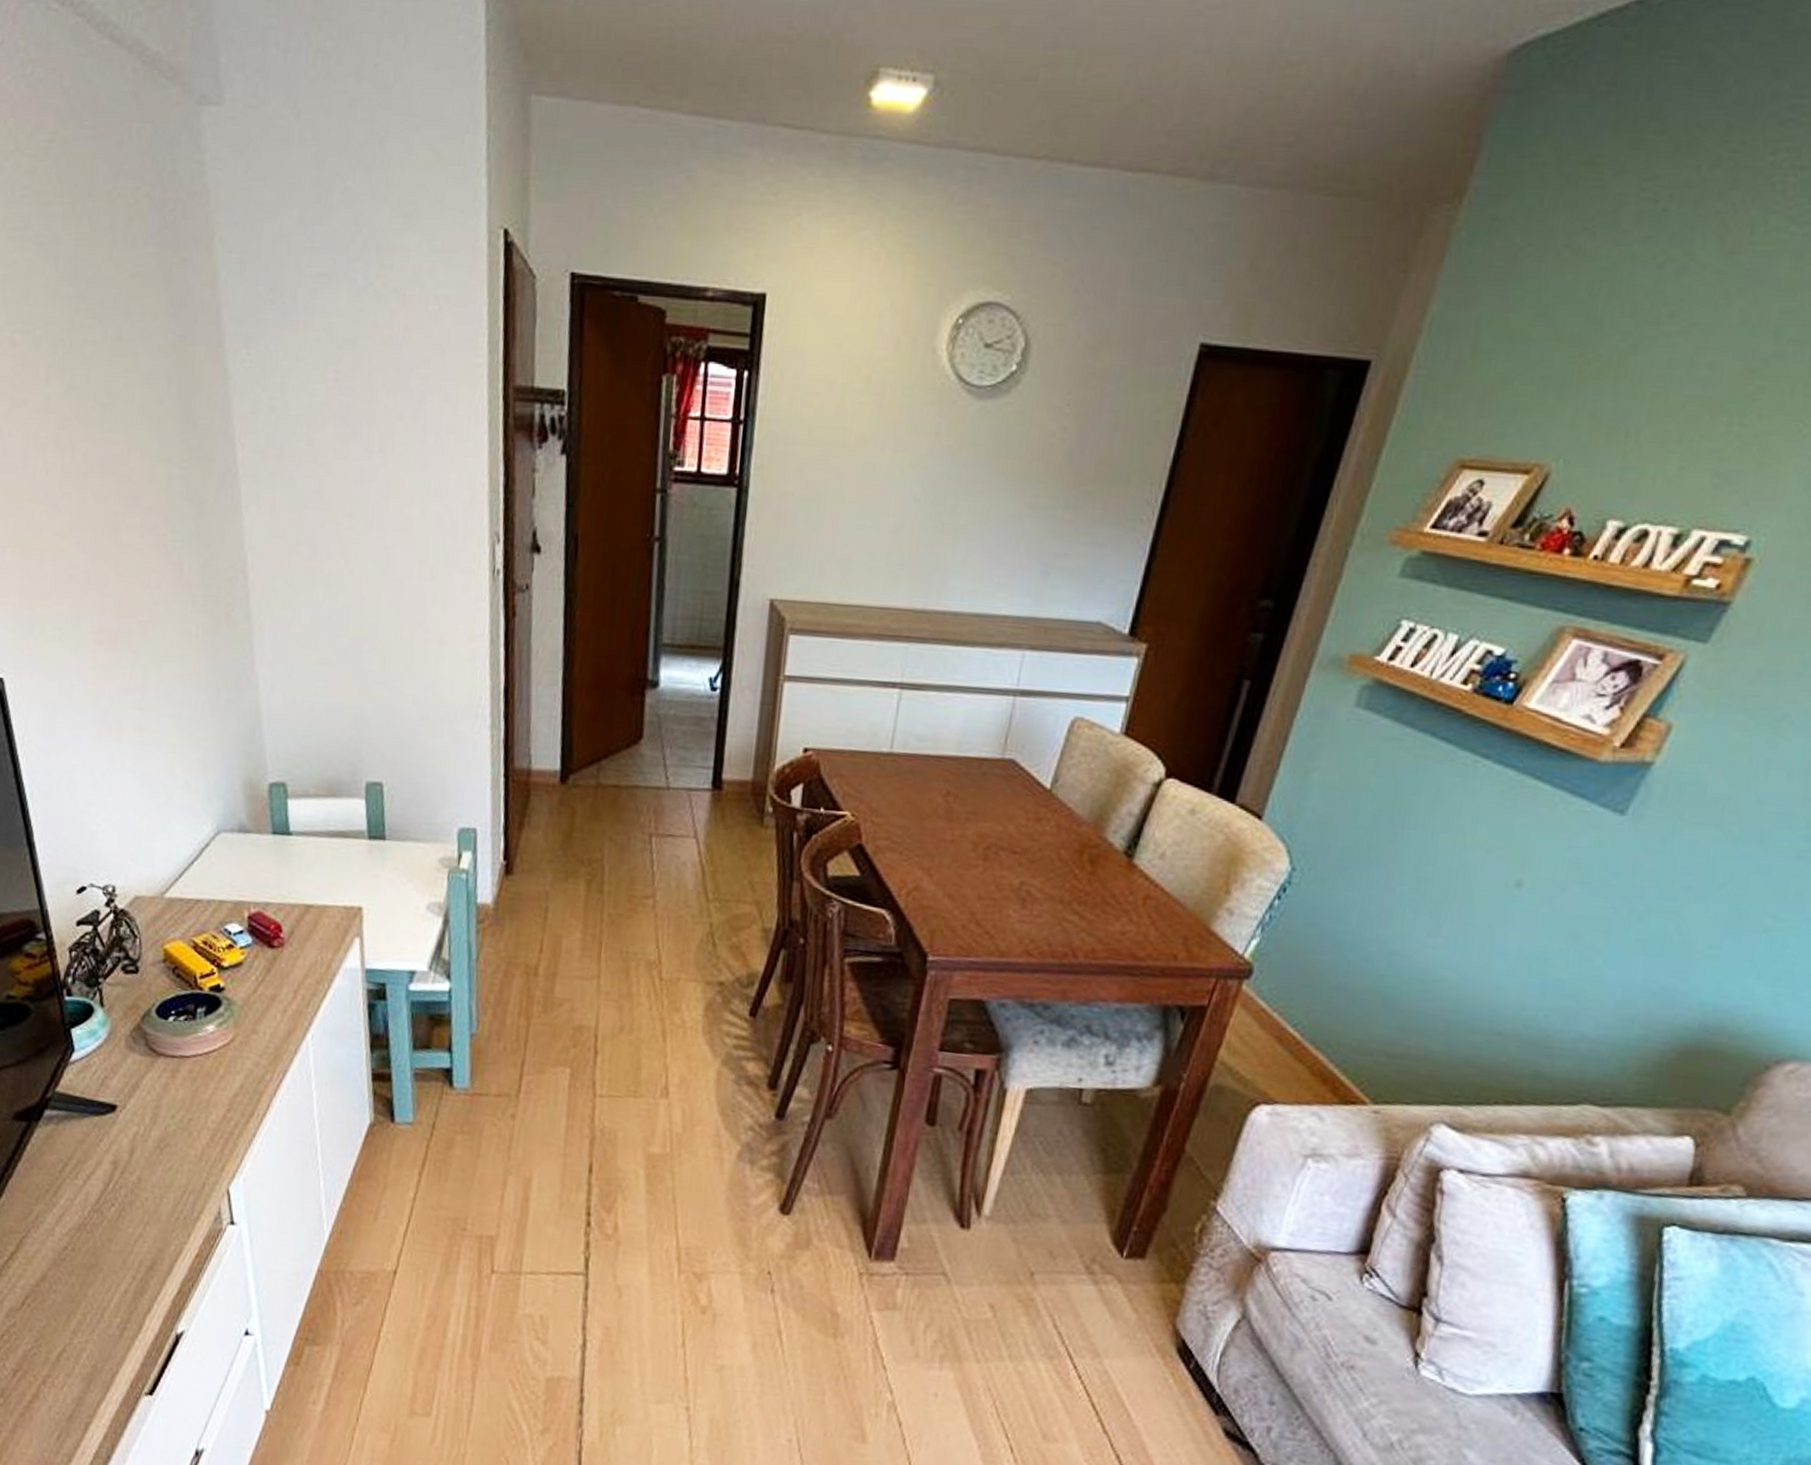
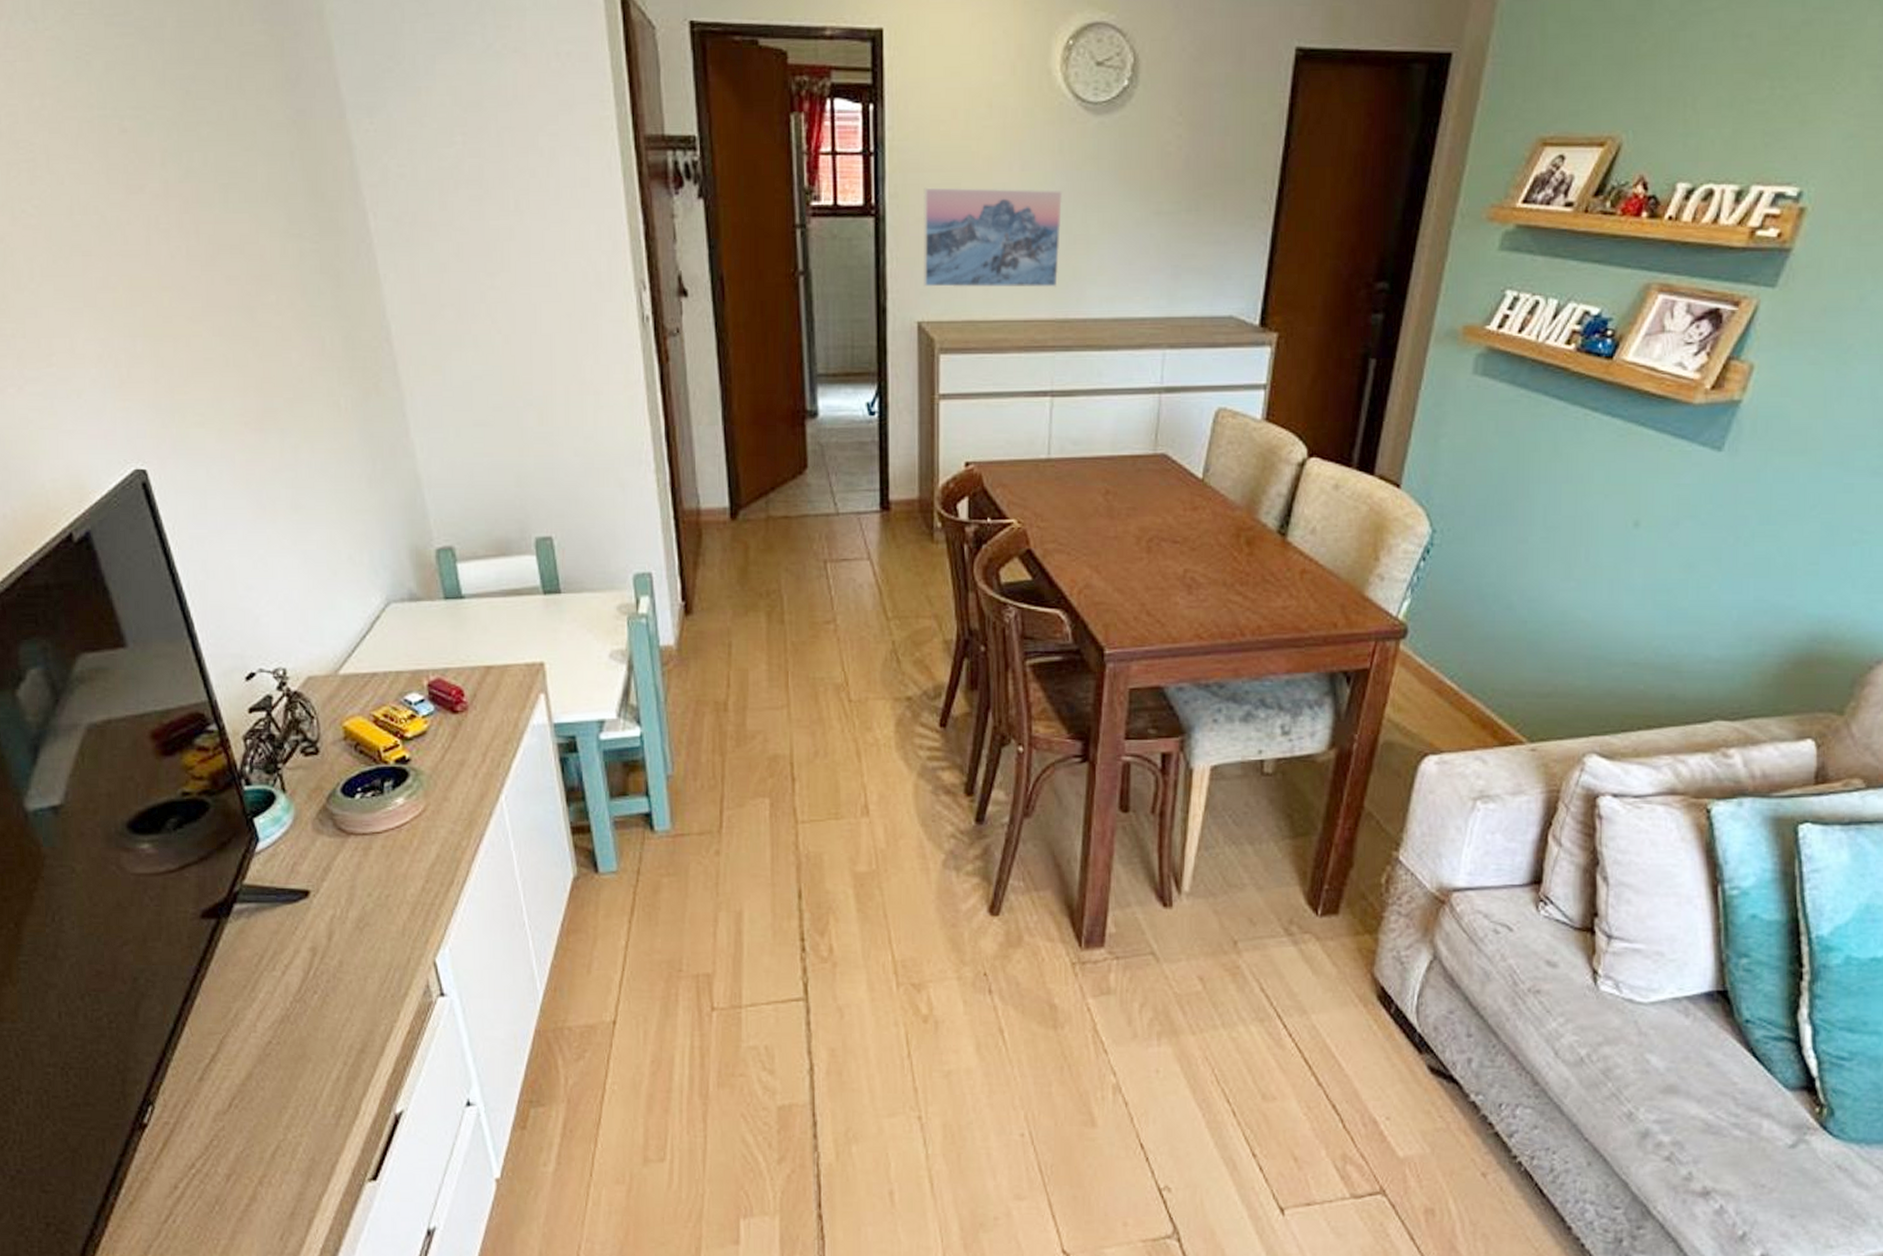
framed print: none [779,461,934,576] -> present [922,187,1063,288]

